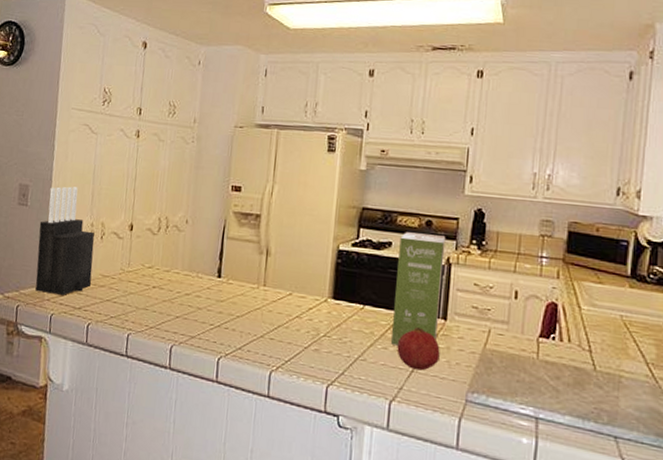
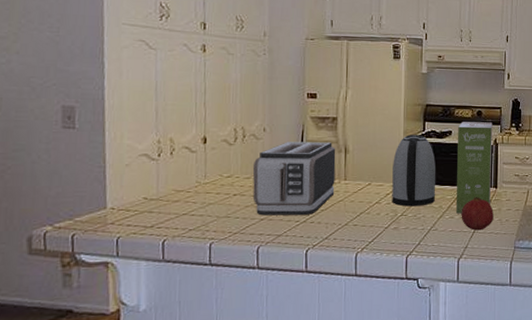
knife block: present [35,186,95,296] -> none [93,105,164,217]
toaster: none [170,236,257,320] -> present [252,142,336,216]
kettle: none [314,241,370,329] -> present [392,135,436,207]

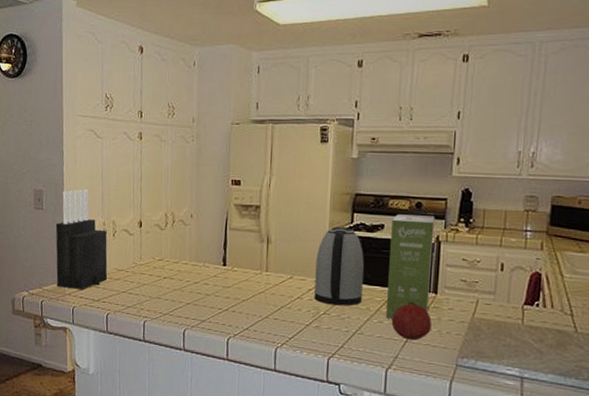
knife block: none [93,105,164,217] -> present [55,189,108,290]
toaster: present [252,142,336,216] -> none [180,229,259,304]

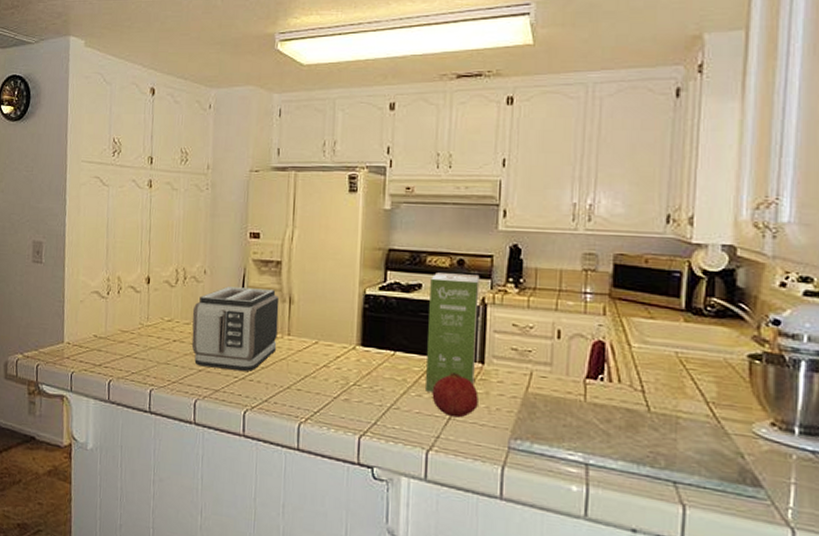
knife block: present [55,189,108,290] -> none [54,241,112,354]
toaster: none [180,229,259,304] -> present [191,286,280,371]
kettle: present [314,227,364,306] -> none [343,286,399,377]

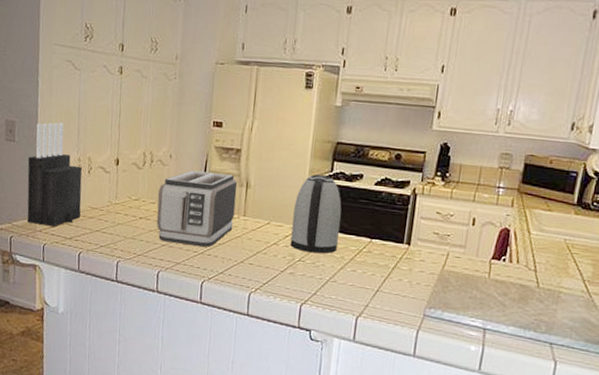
knife block: none [54,241,112,354] -> present [27,122,82,227]
kettle: none [343,286,399,377] -> present [290,174,342,254]
food box: present [426,272,480,392] -> none [360,165,413,268]
fruit: present [432,373,478,418] -> none [364,252,403,290]

